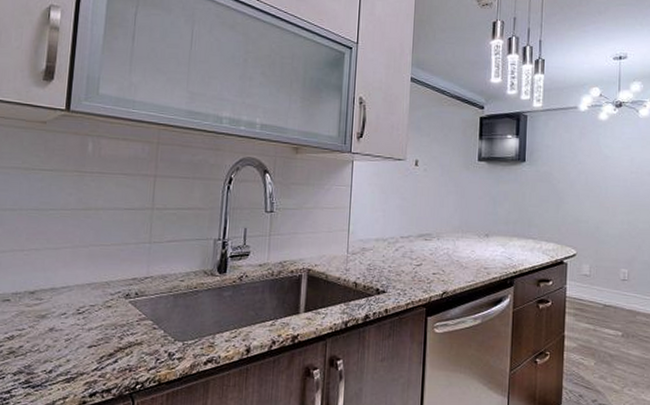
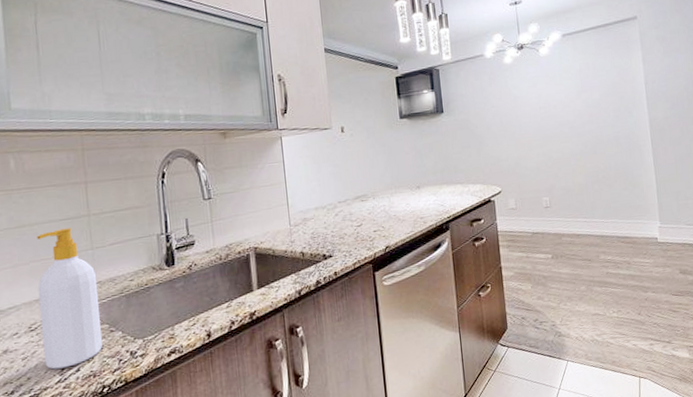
soap bottle: none [86,217,150,357] -> present [37,228,102,369]

